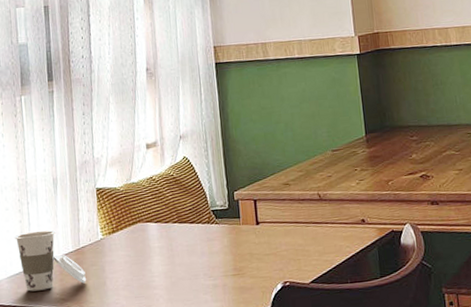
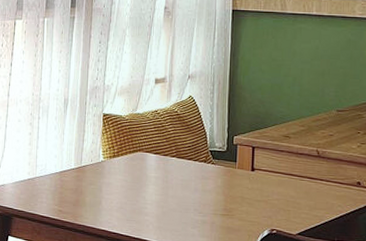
cup: present [14,229,87,292] -> none [23,144,84,200]

